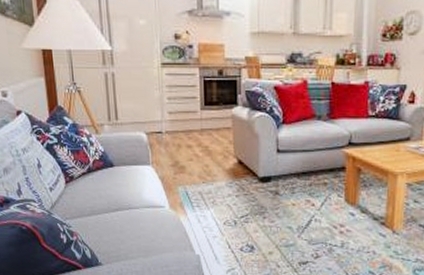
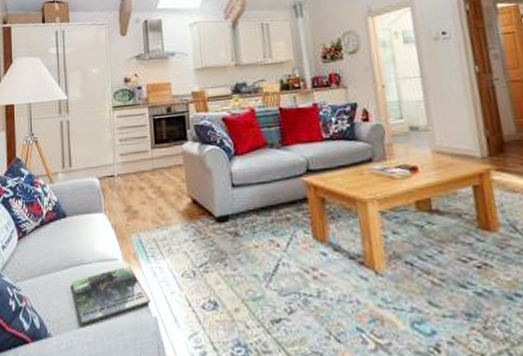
magazine: none [120,213,195,257] -> present [72,266,151,325]

